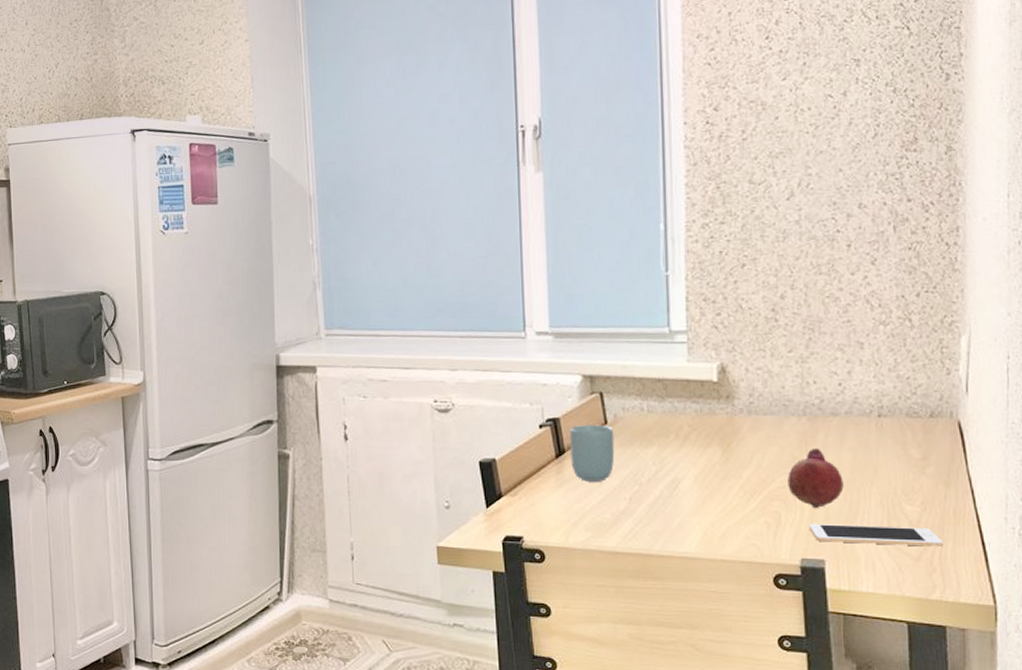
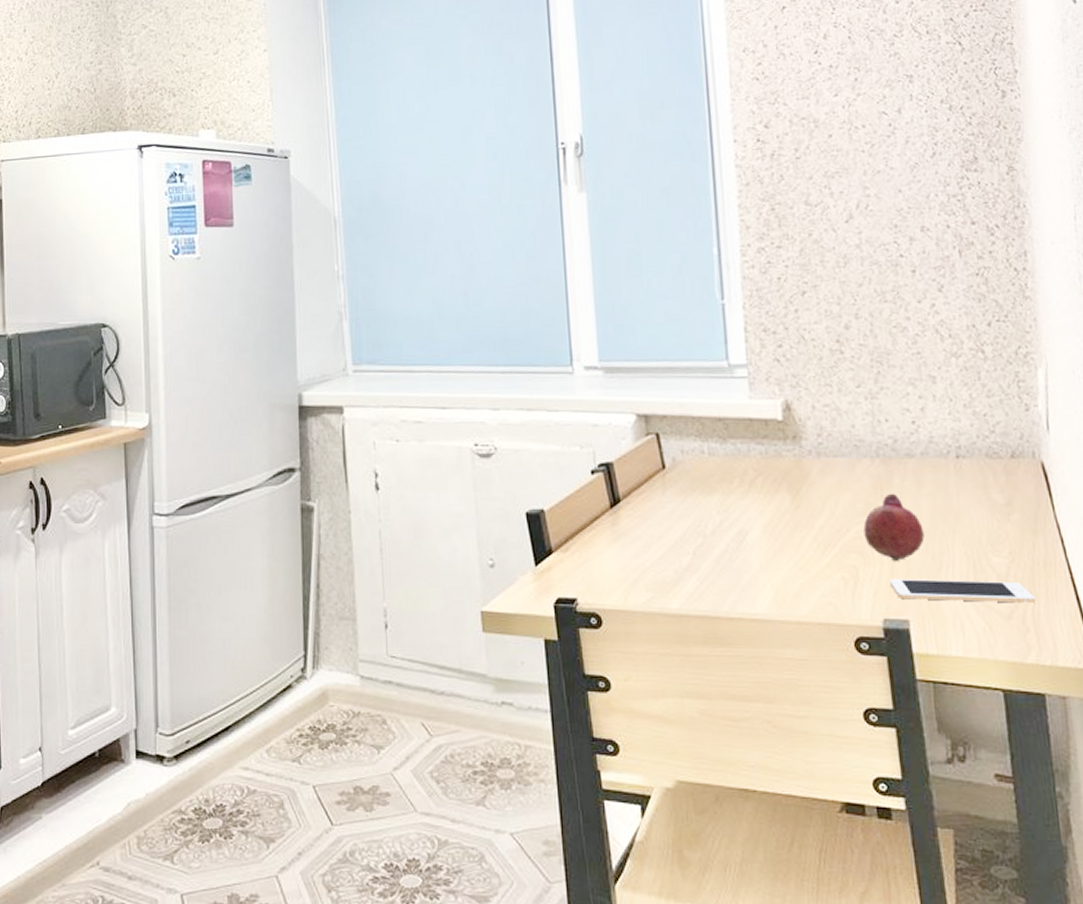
cup: present [570,425,615,482] -> none [625,469,675,534]

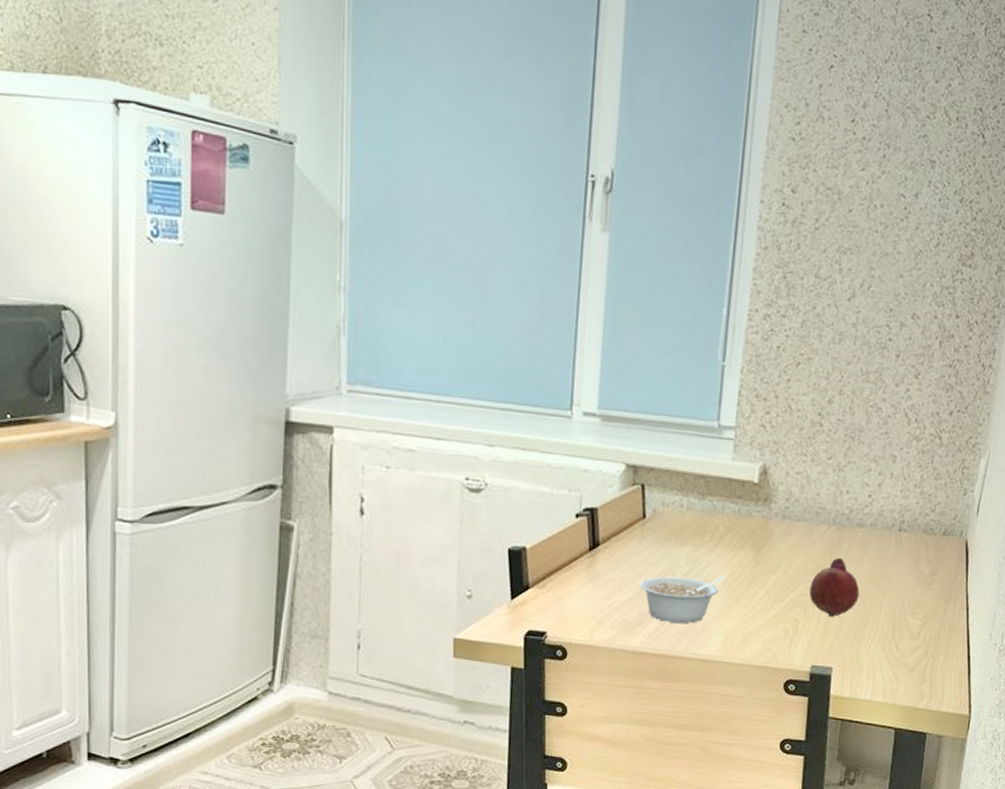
legume: none [670,524,765,579] -> present [640,576,726,623]
cell phone: present [889,579,1036,603] -> none [822,632,937,659]

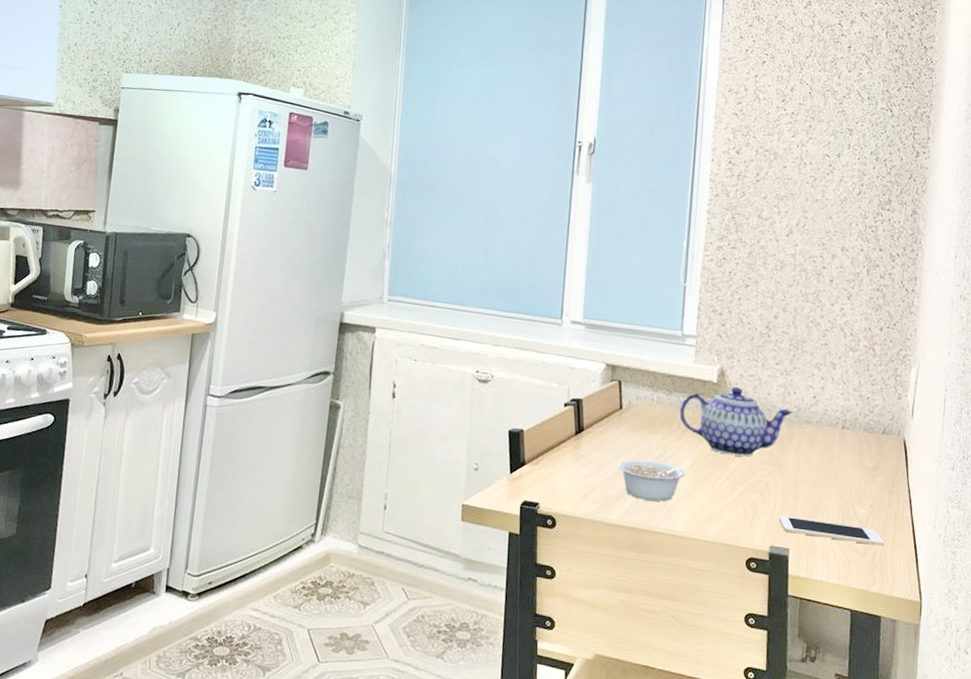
teapot: none [713,487,843,568] -> present [679,387,792,457]
fruit: present [809,557,860,617] -> none [765,449,810,502]
cell phone: none [822,632,937,659] -> present [779,516,885,546]

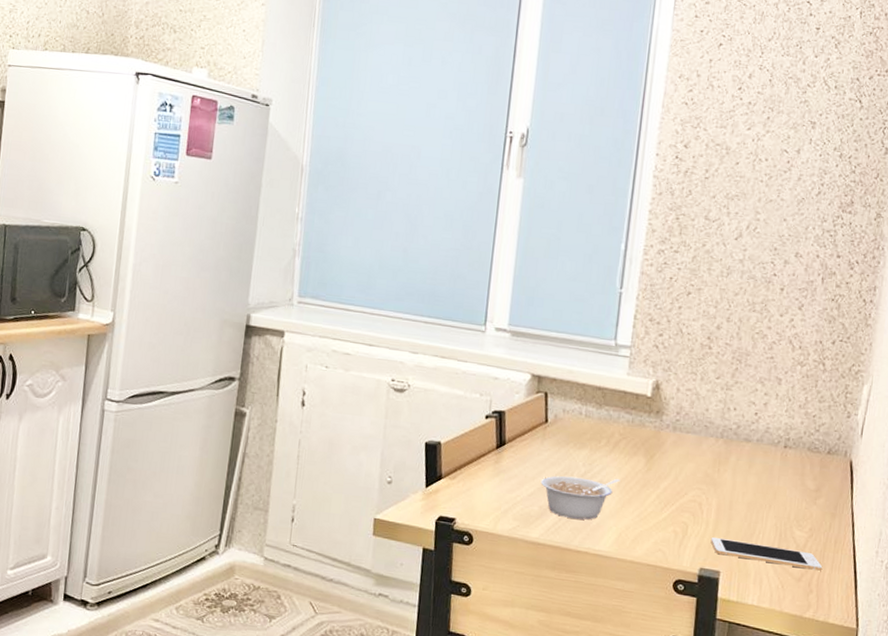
teapot: present [679,387,792,457] -> none [609,401,731,475]

